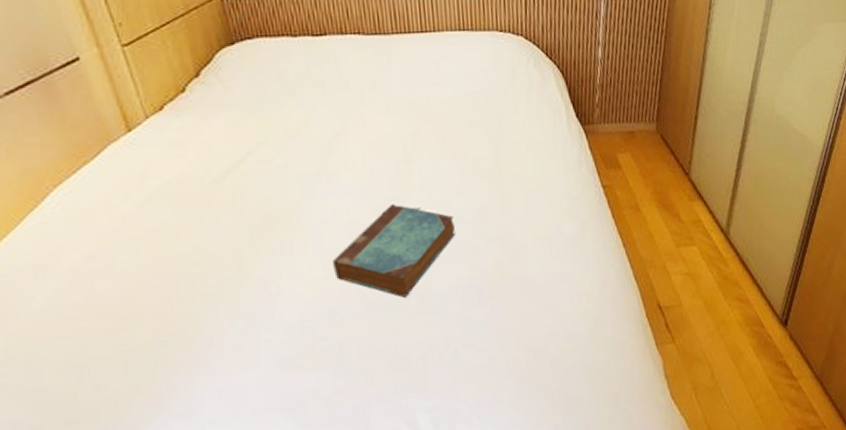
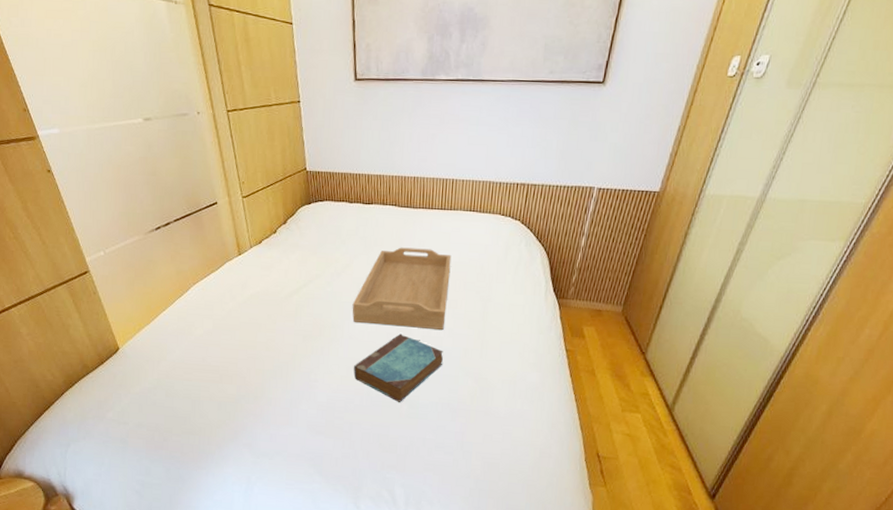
serving tray: none [317,85,450,200] -> present [352,247,452,330]

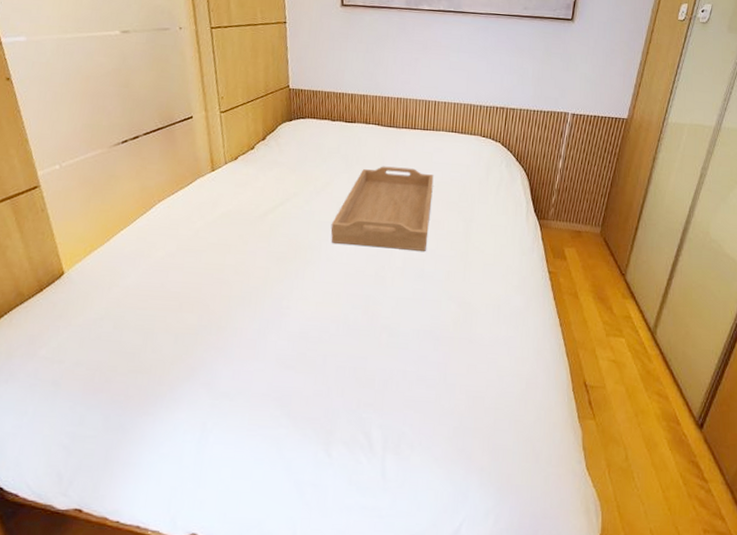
book: present [353,334,443,402] -> none [330,255,425,330]

